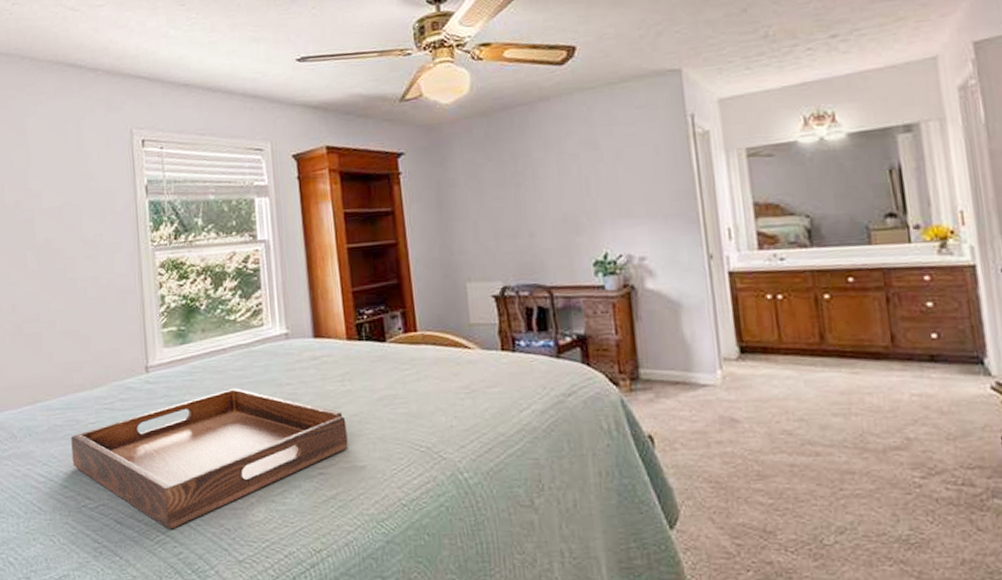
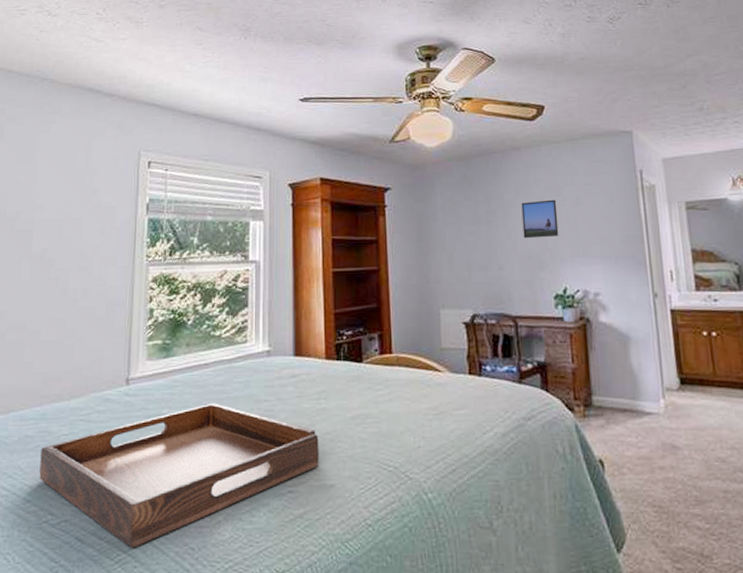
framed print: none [552,154,597,201] -> present [521,199,559,239]

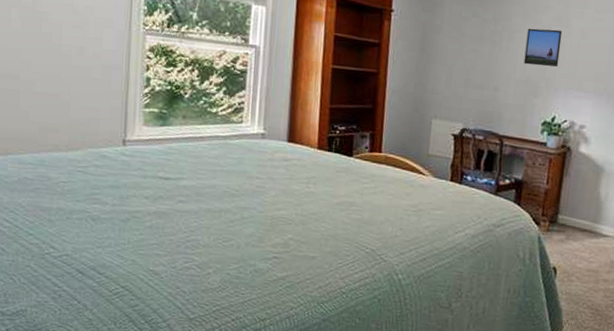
serving tray: present [39,402,319,548] -> none [40,173,305,285]

